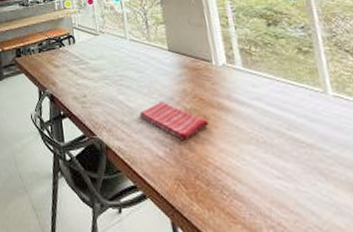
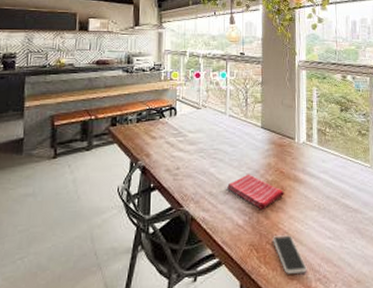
smartphone: none [202,171,254,218] -> present [273,235,307,275]

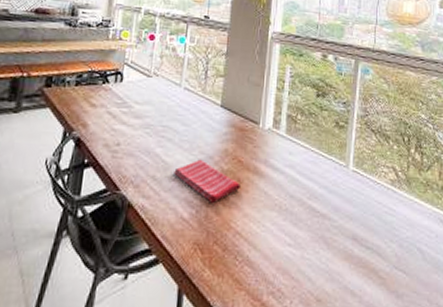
smartphone: present [273,235,307,275] -> none [221,236,259,285]

